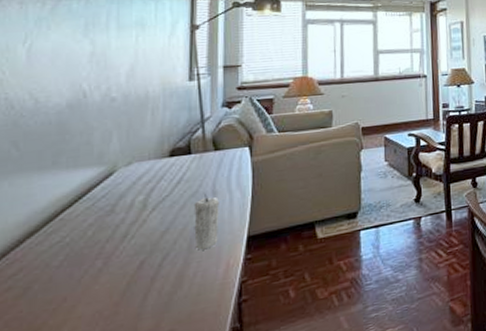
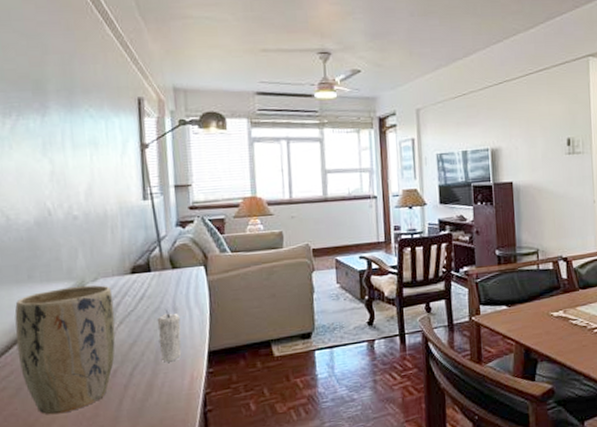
plant pot: none [30,170,147,316] -> present [14,285,116,415]

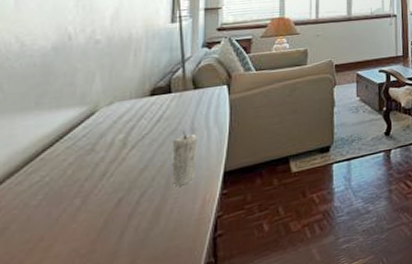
plant pot: present [14,285,116,415] -> none [9,109,128,256]

